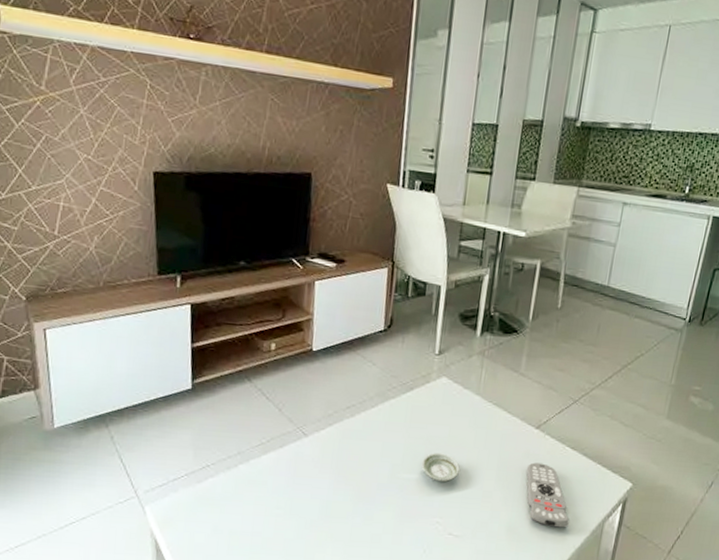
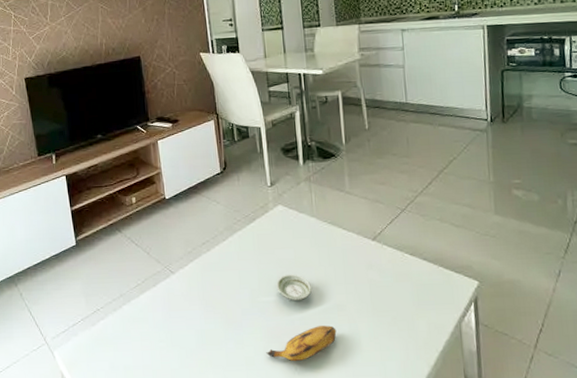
banana: none [395,510,477,544] -> present [266,325,337,362]
remote control: present [526,462,569,528] -> none [373,272,426,333]

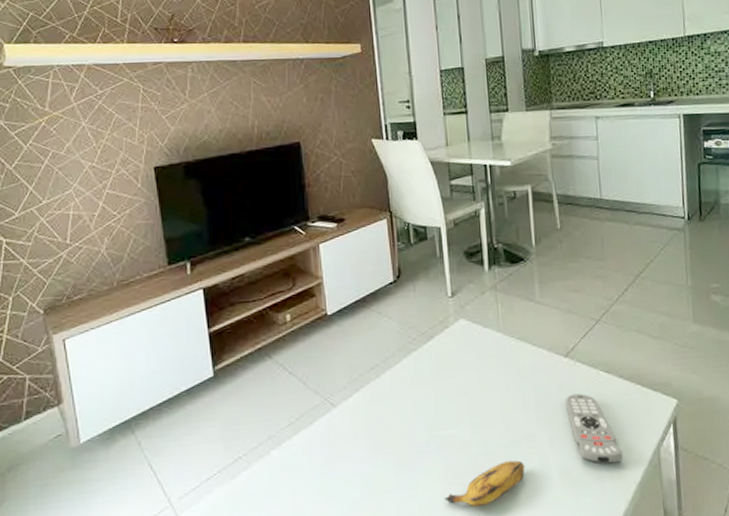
saucer: present [276,274,312,301] -> none [457,400,497,434]
remote control: none [373,272,426,333] -> present [566,393,623,464]

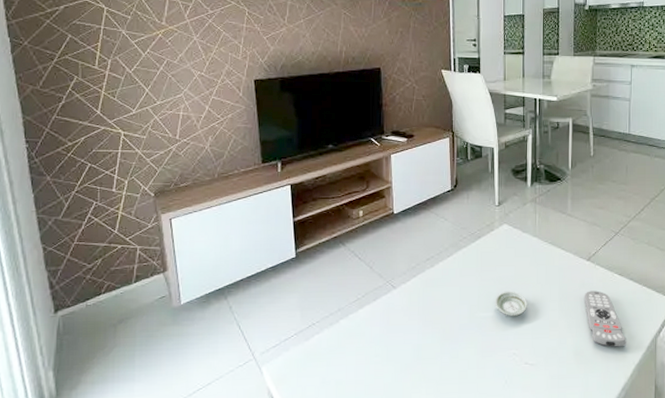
banana: present [444,460,525,508] -> none [479,340,547,375]
saucer: none [457,400,497,434] -> present [495,291,527,317]

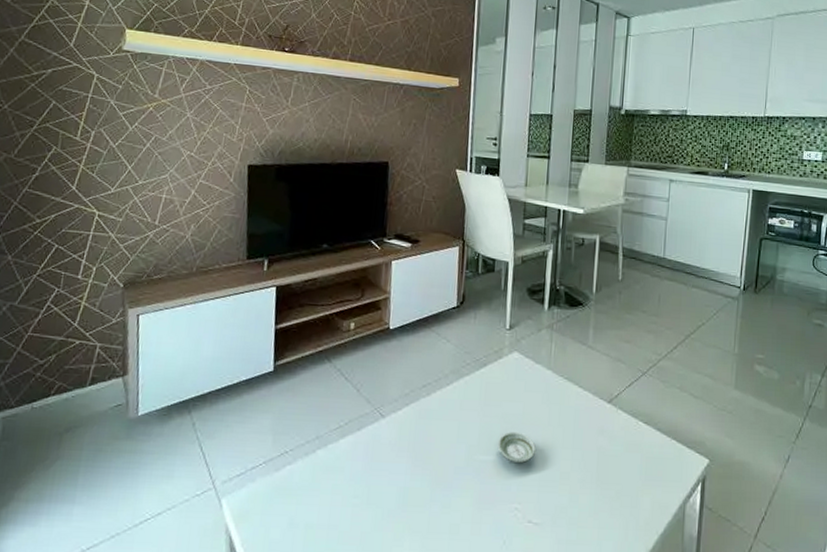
remote control: present [585,290,626,348] -> none [602,439,650,512]

